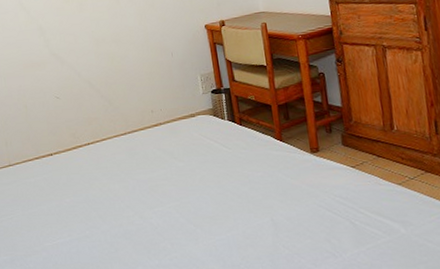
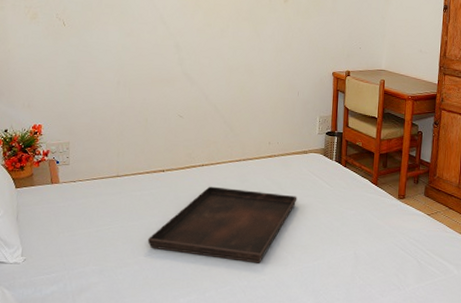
serving tray: none [49,163,195,240] -> present [147,186,297,263]

